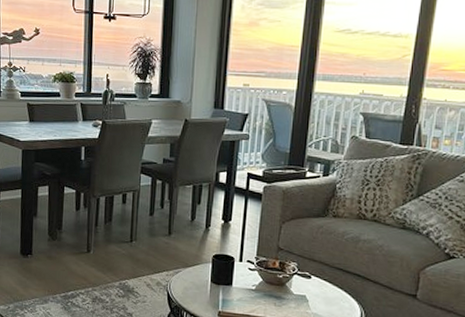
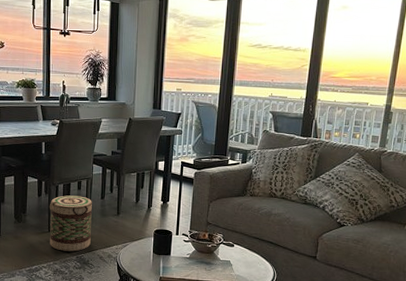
basket: none [88,210,139,277] -> present [49,195,92,252]

